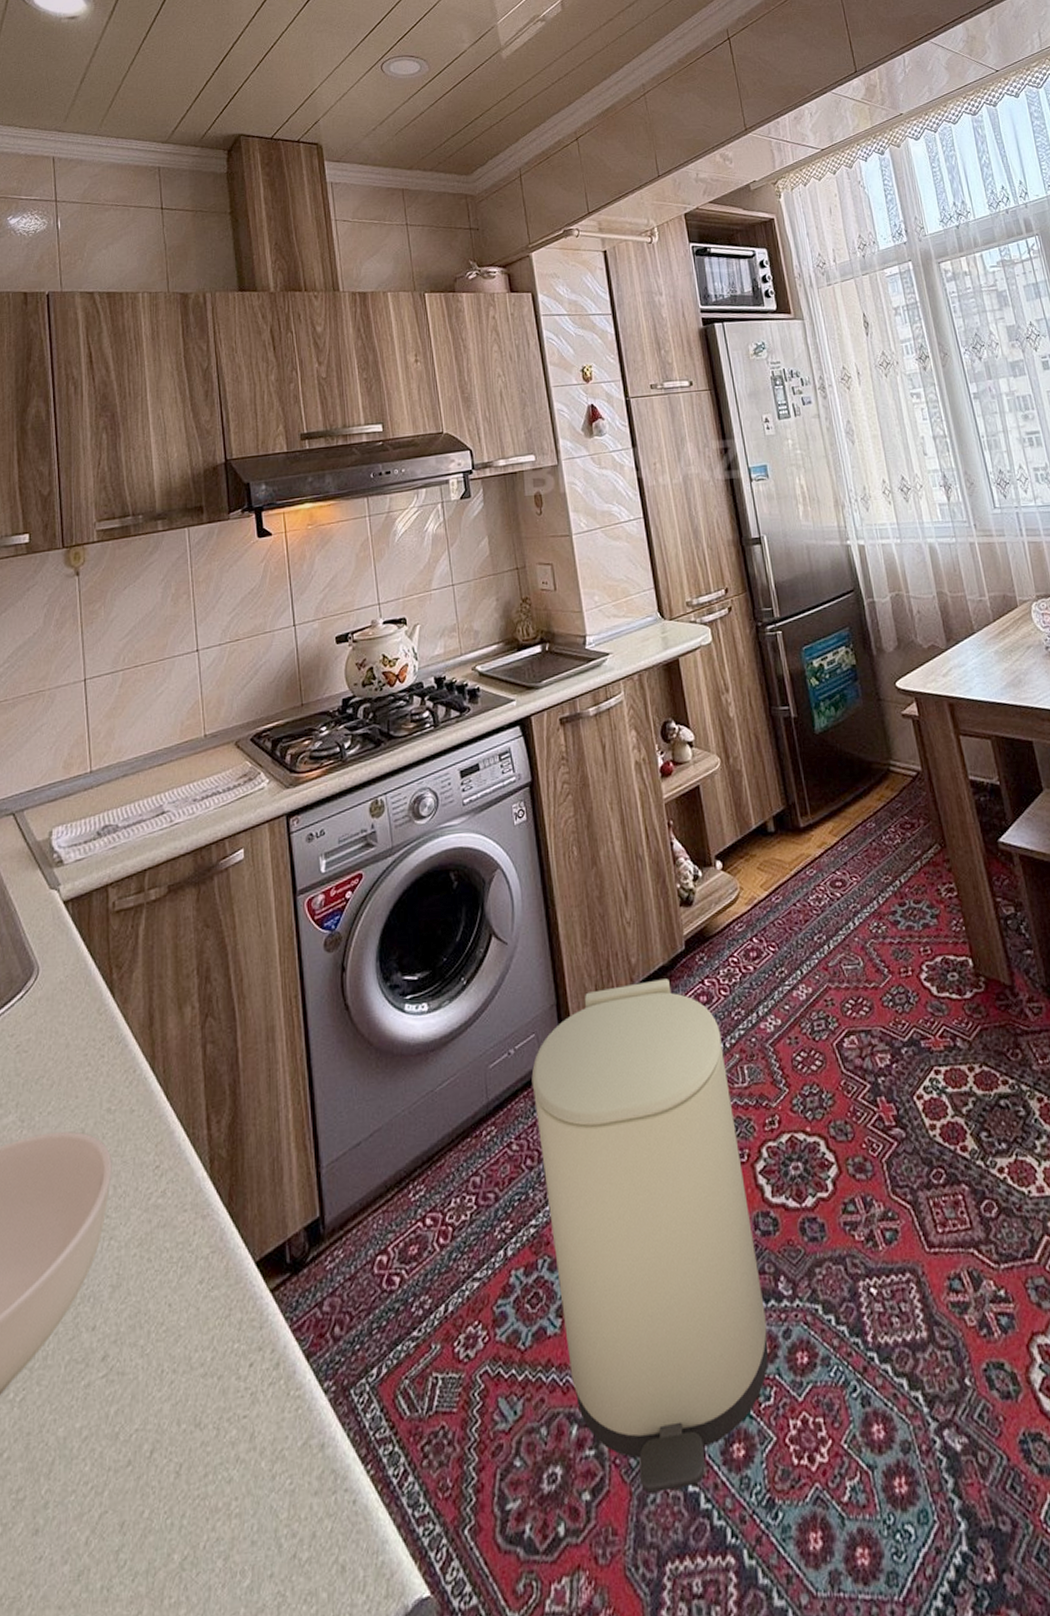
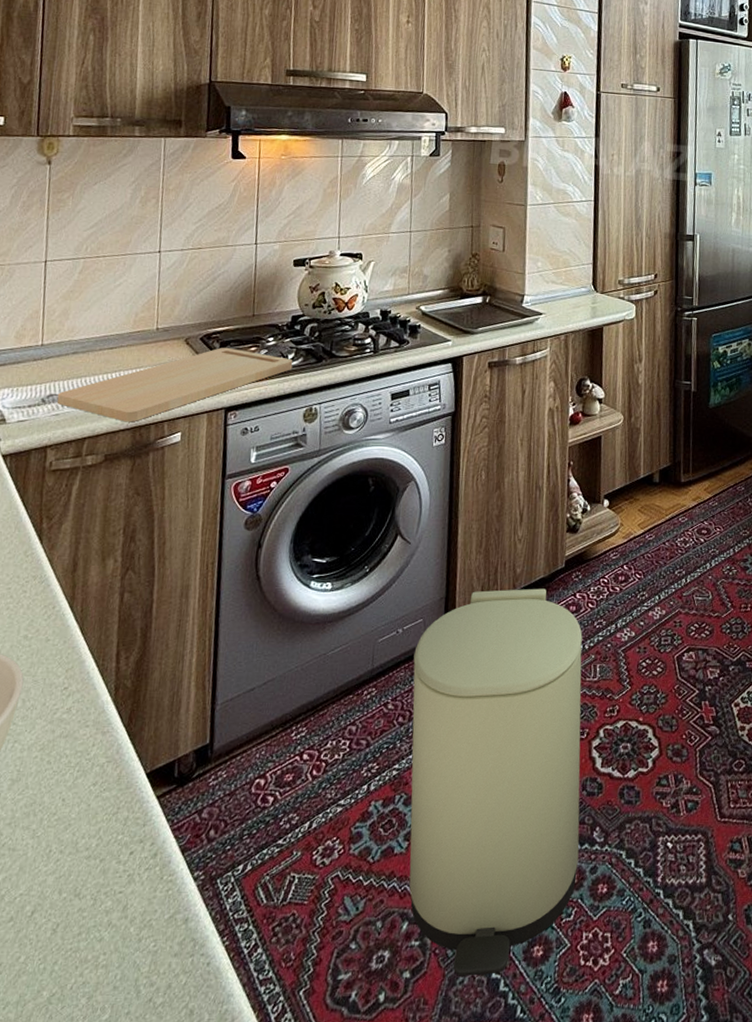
cutting board: none [112,745,351,846] -> present [57,348,293,422]

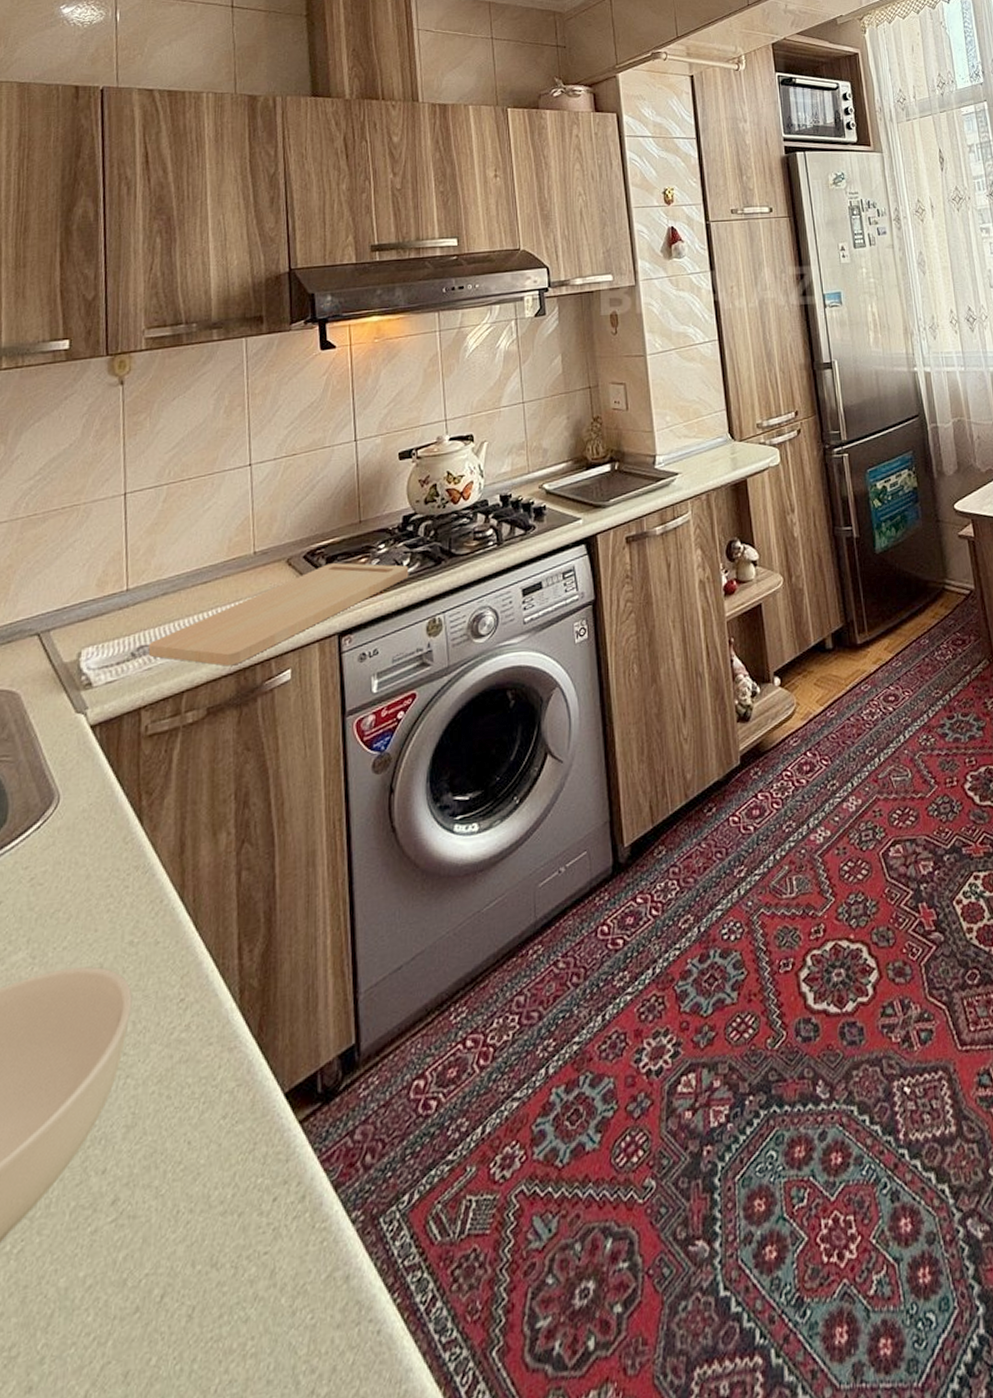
pedal bin: present [409,588,583,976] -> none [581,793,804,1301]

